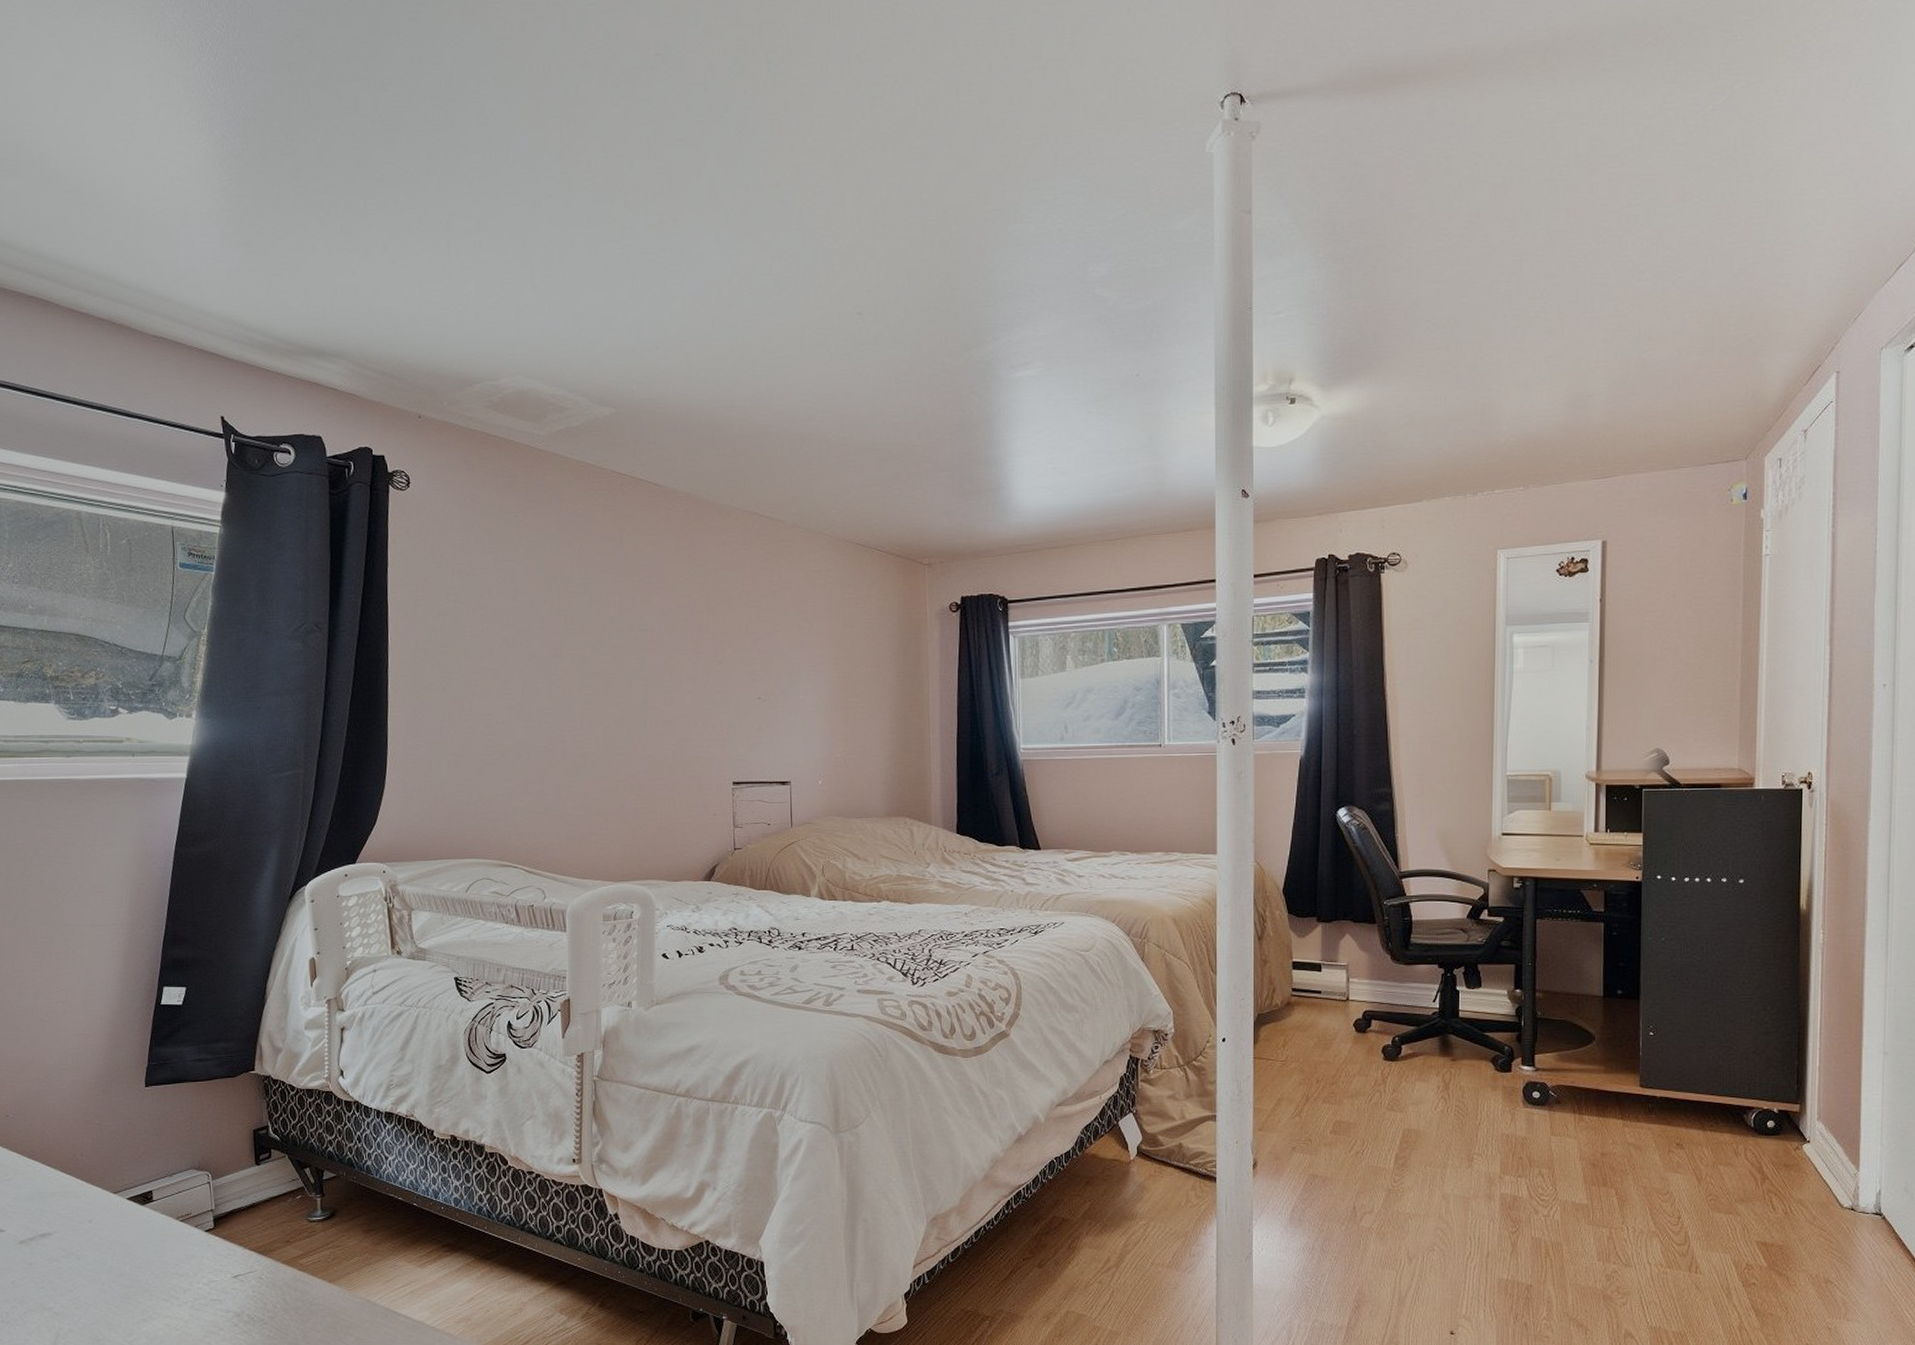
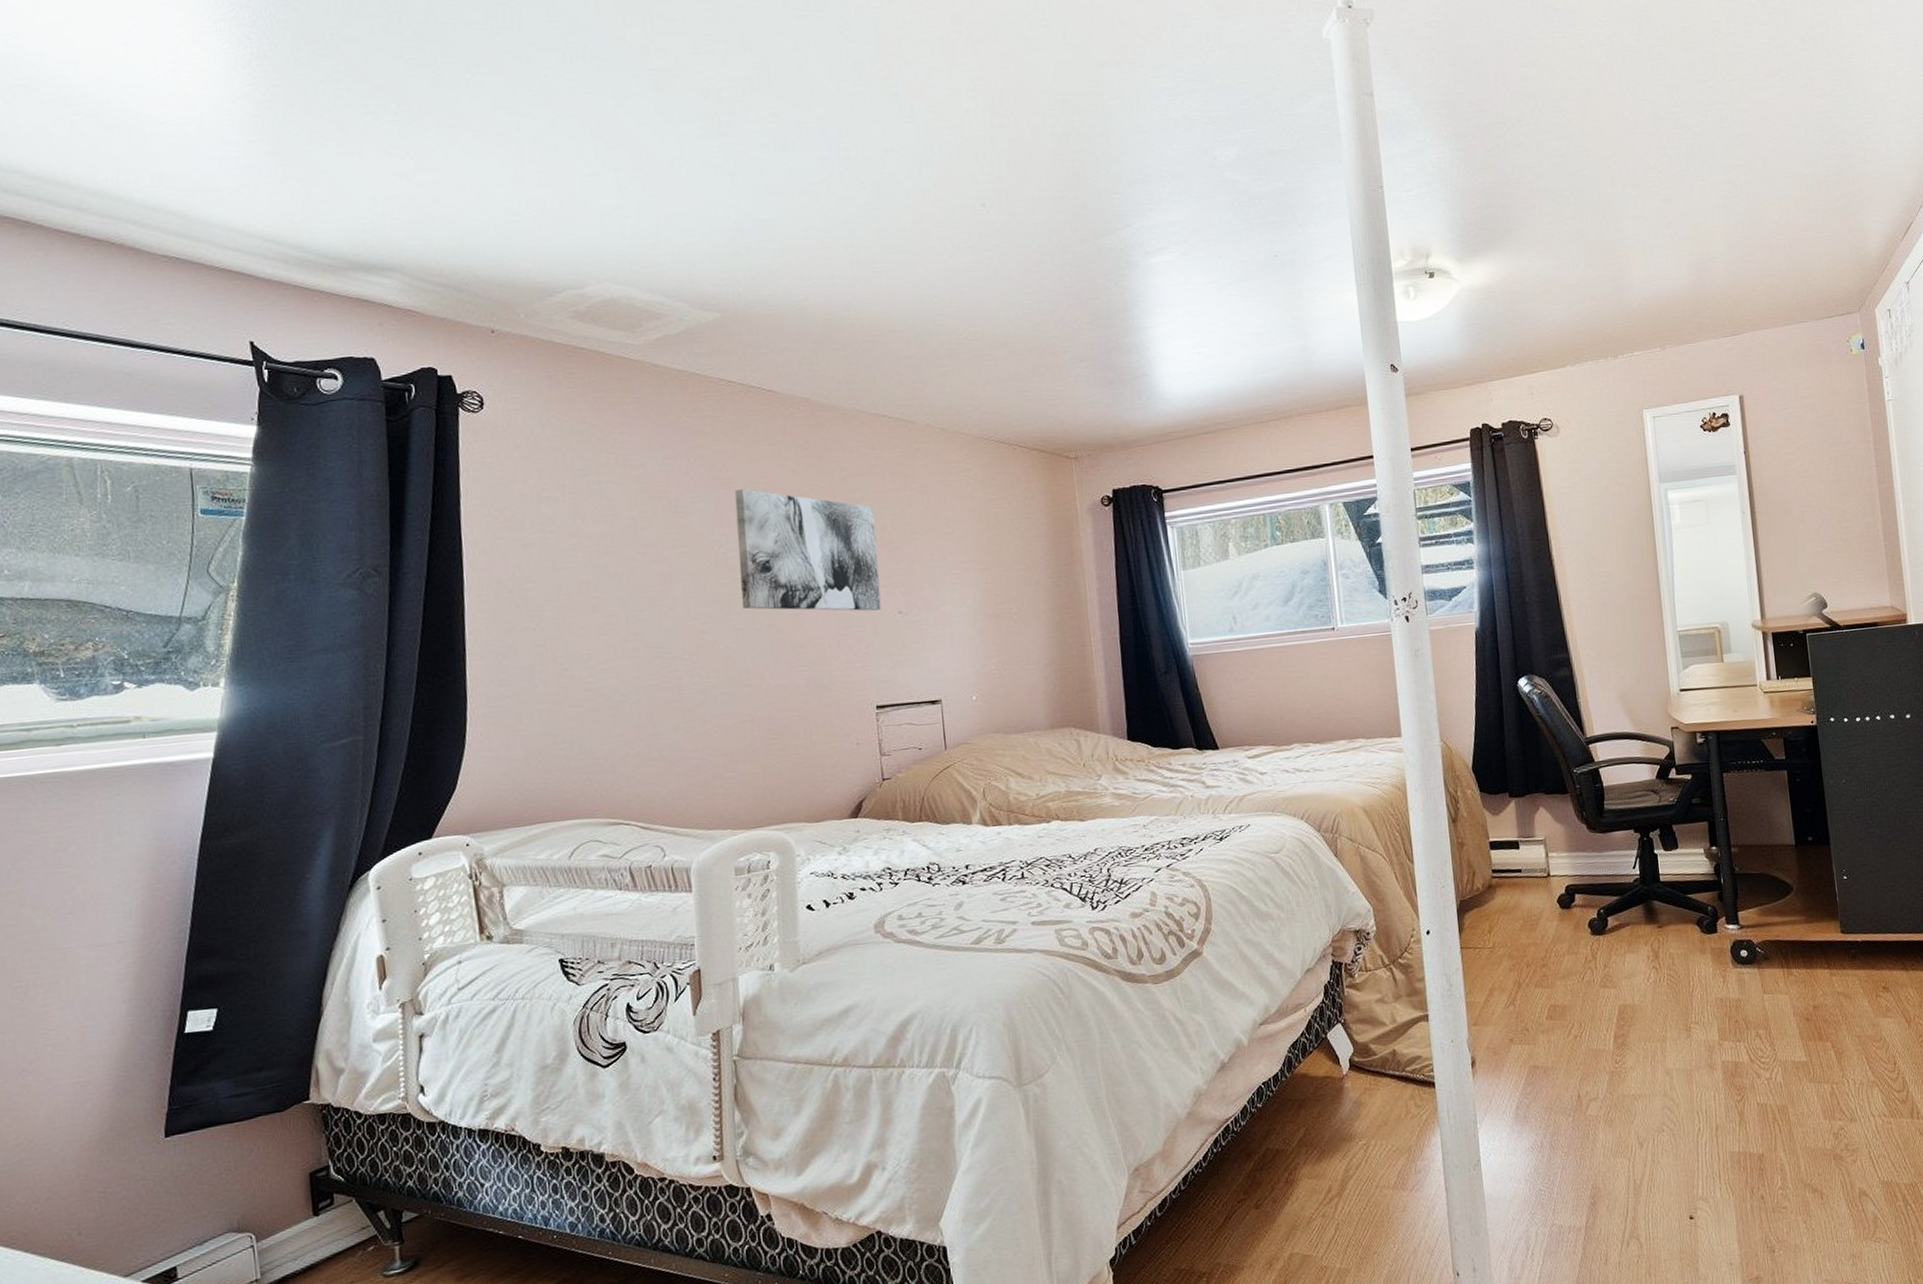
wall art: none [619,574,743,695] -> present [734,489,882,611]

